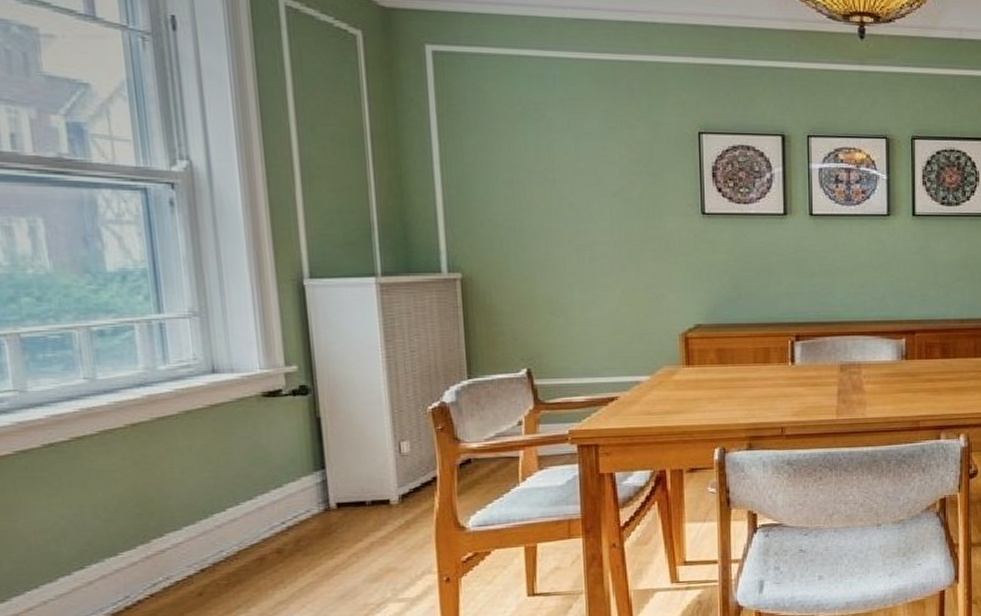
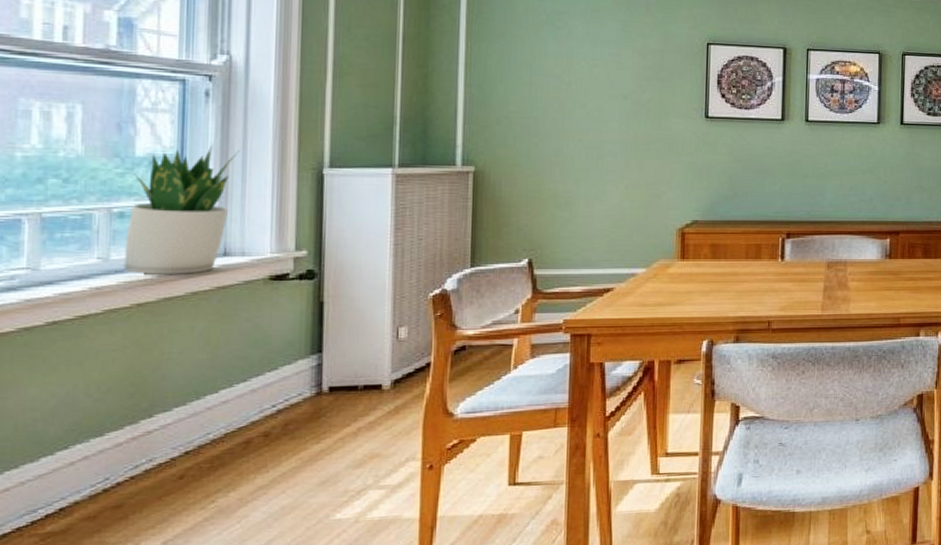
planter: none [108,259,214,394] -> present [124,146,239,274]

